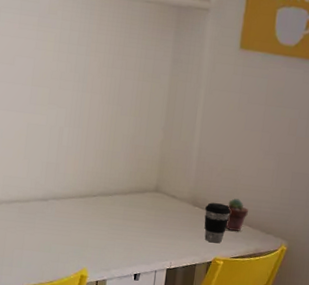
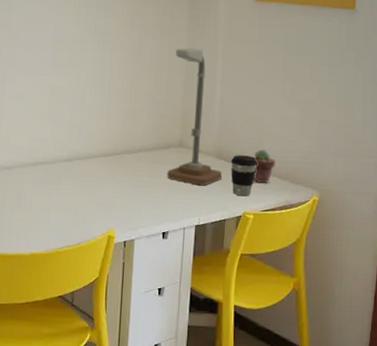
desk lamp: none [141,92,196,231] -> present [167,48,222,186]

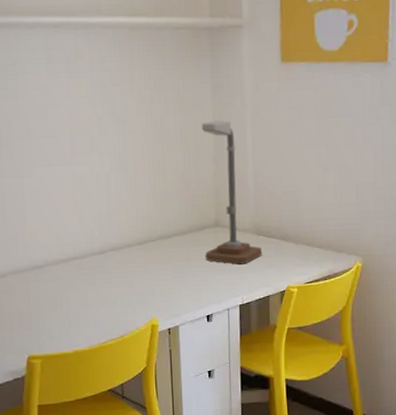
coffee cup: present [231,155,257,197] -> none [270,228,297,271]
potted succulent: present [253,149,275,183] -> none [292,221,316,255]

